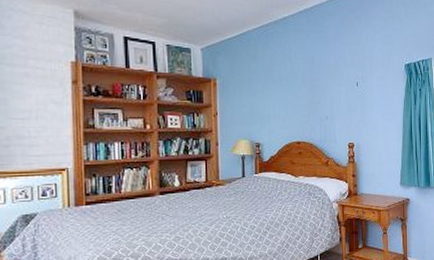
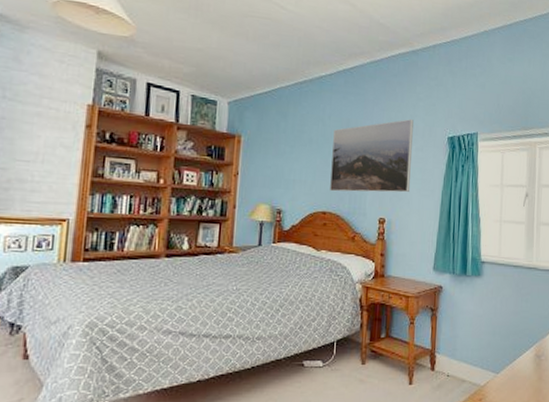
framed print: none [301,51,374,123] -> present [330,119,414,193]

